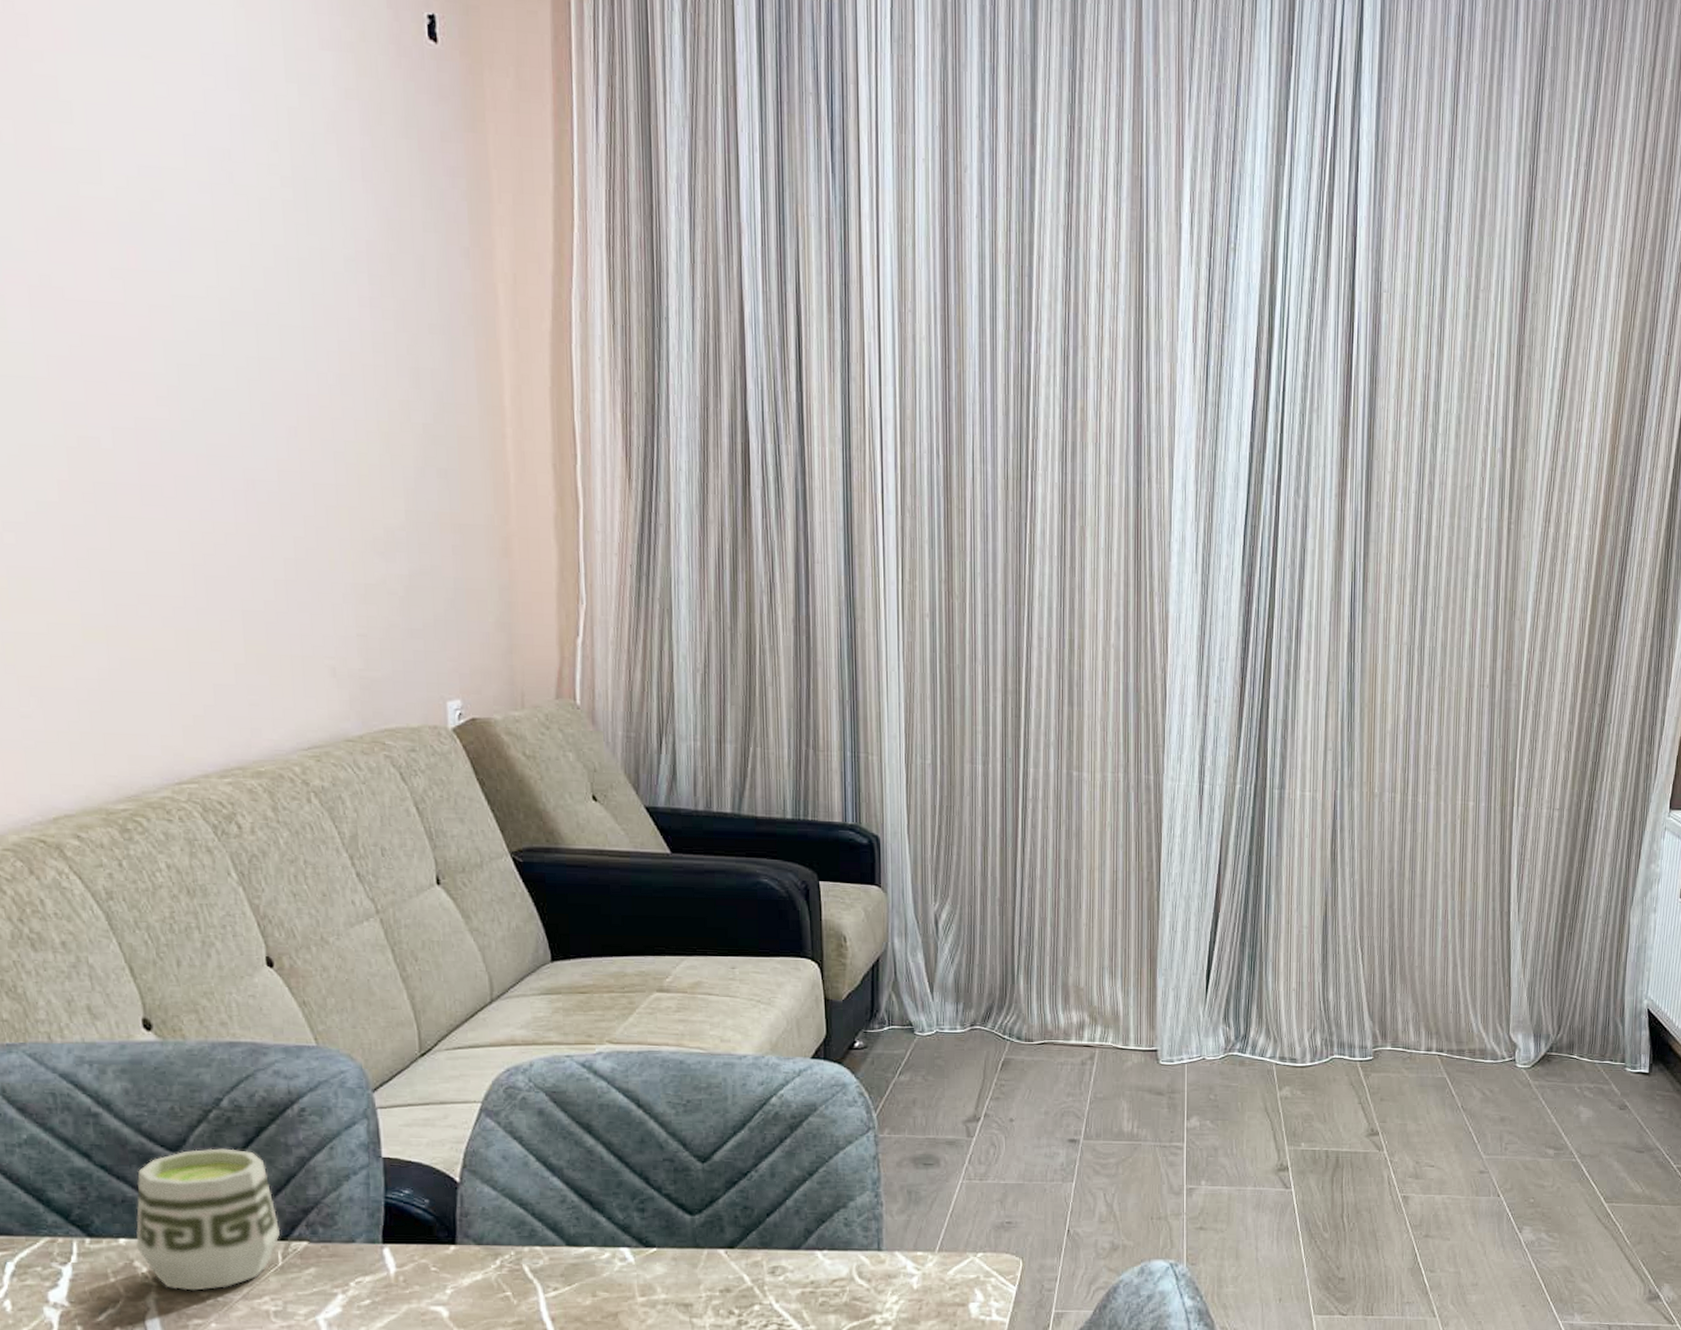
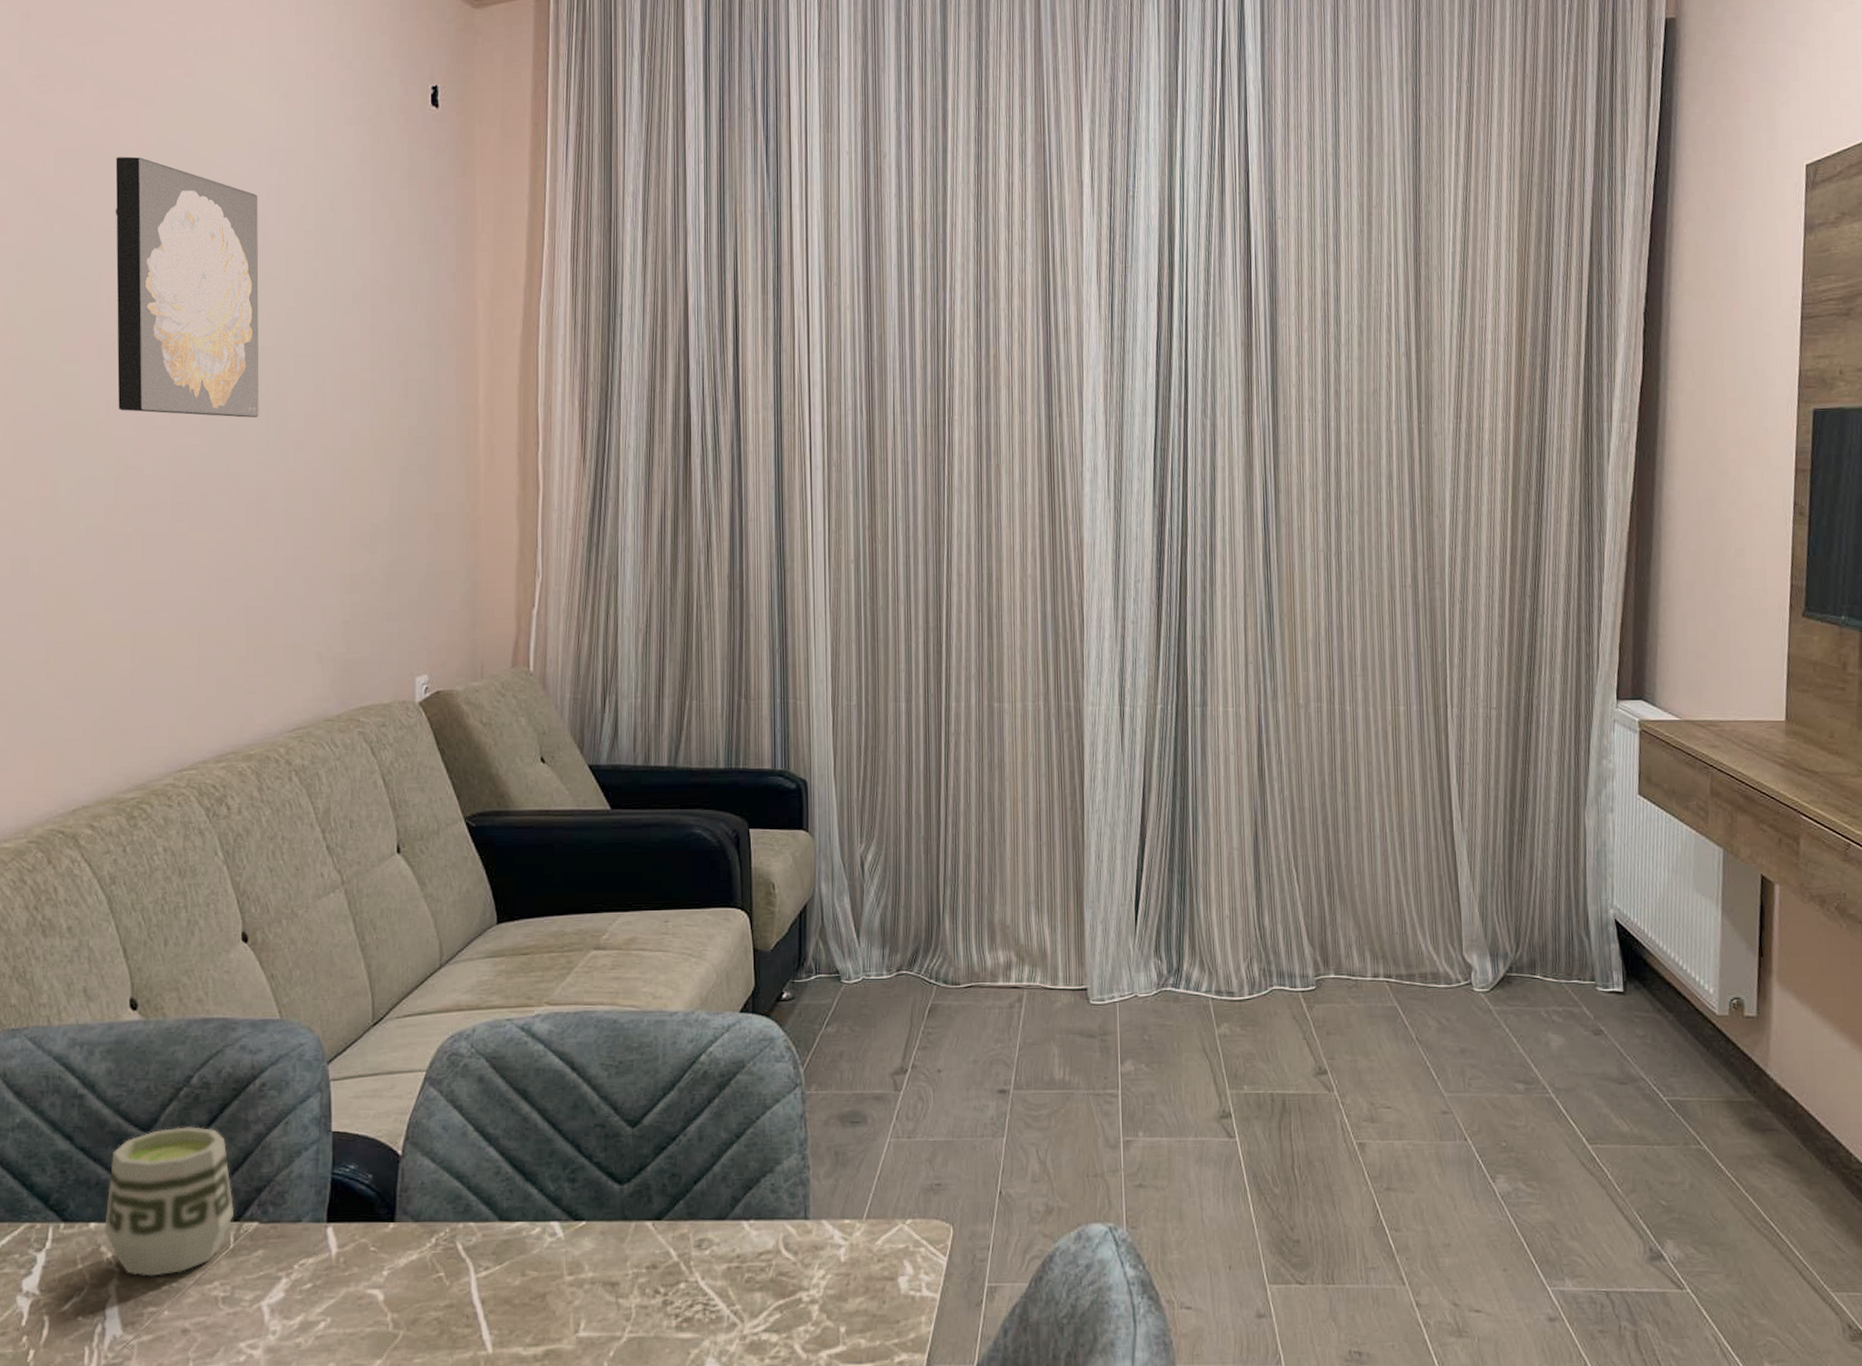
wall art: none [26,52,240,393] -> present [115,156,259,418]

